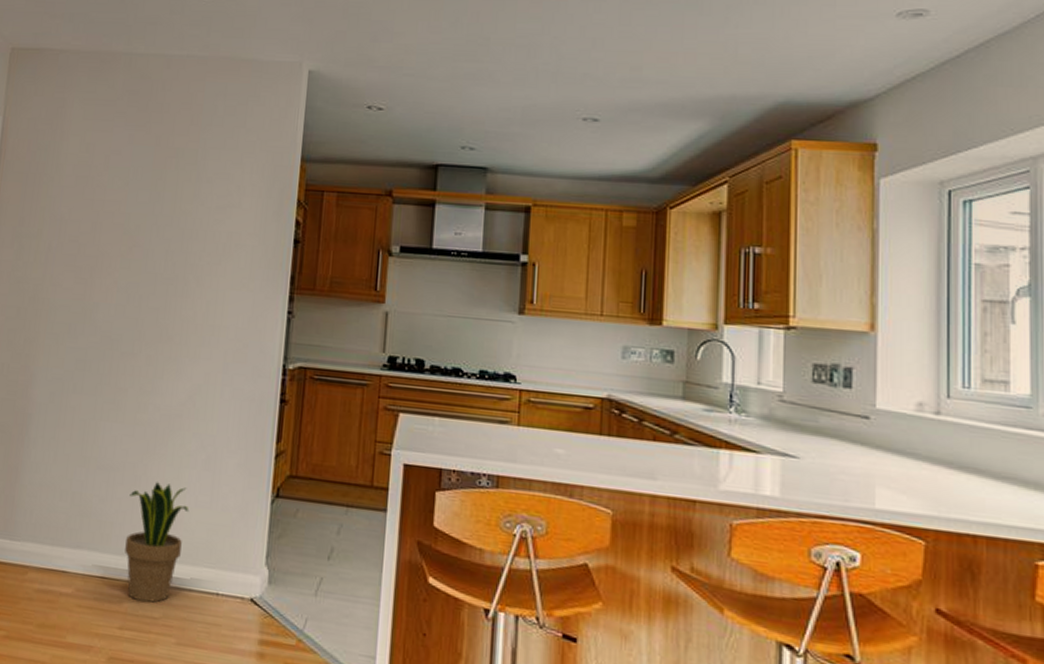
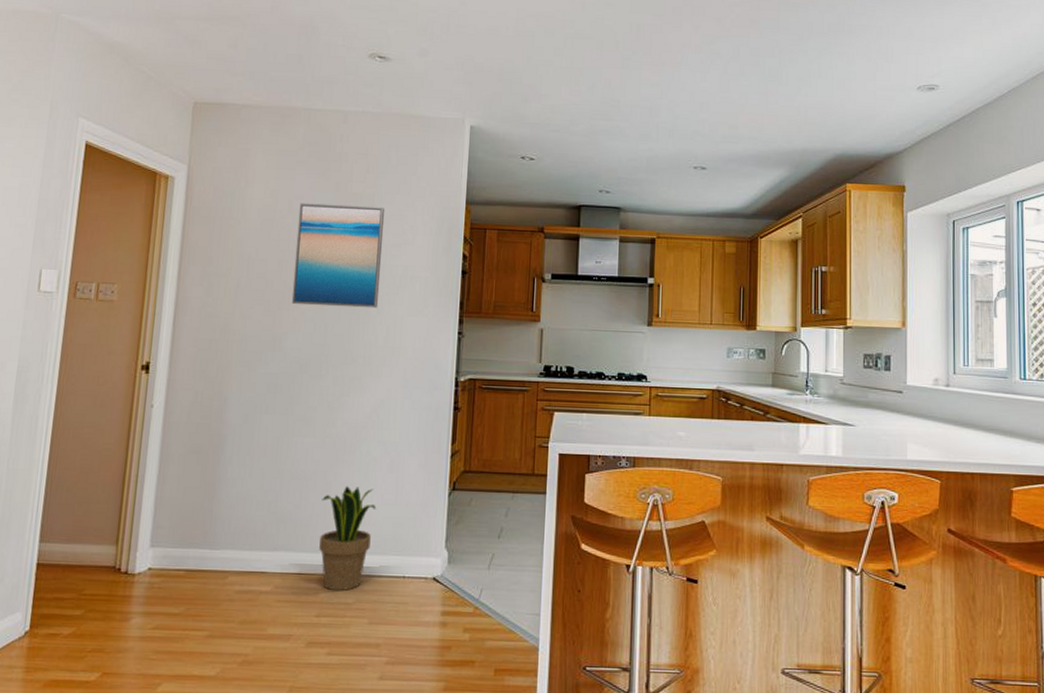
wall art: none [104,158,210,280] -> present [291,203,385,308]

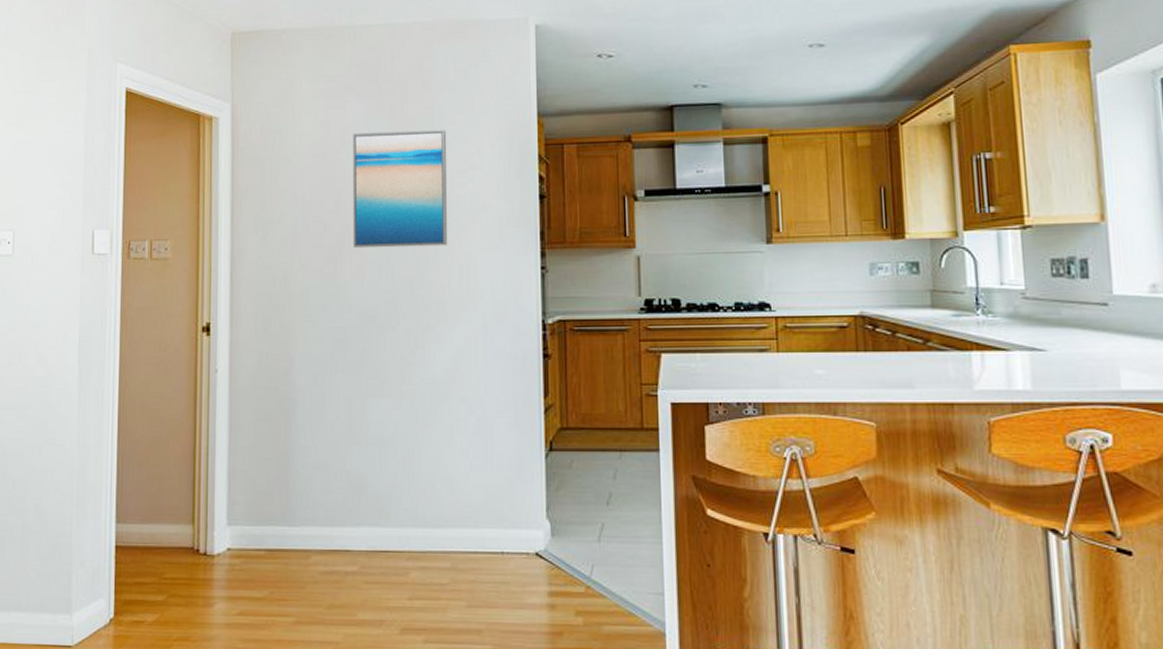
potted plant: present [319,485,377,592] -> none [404,449,465,571]

